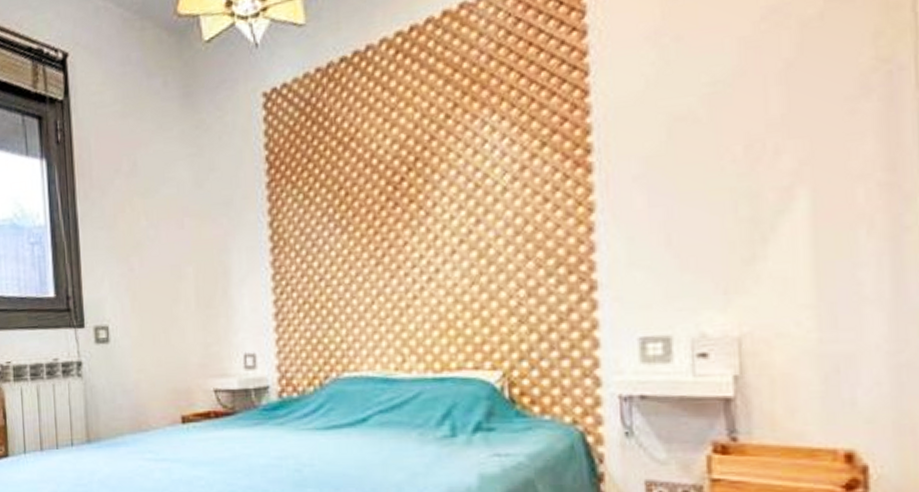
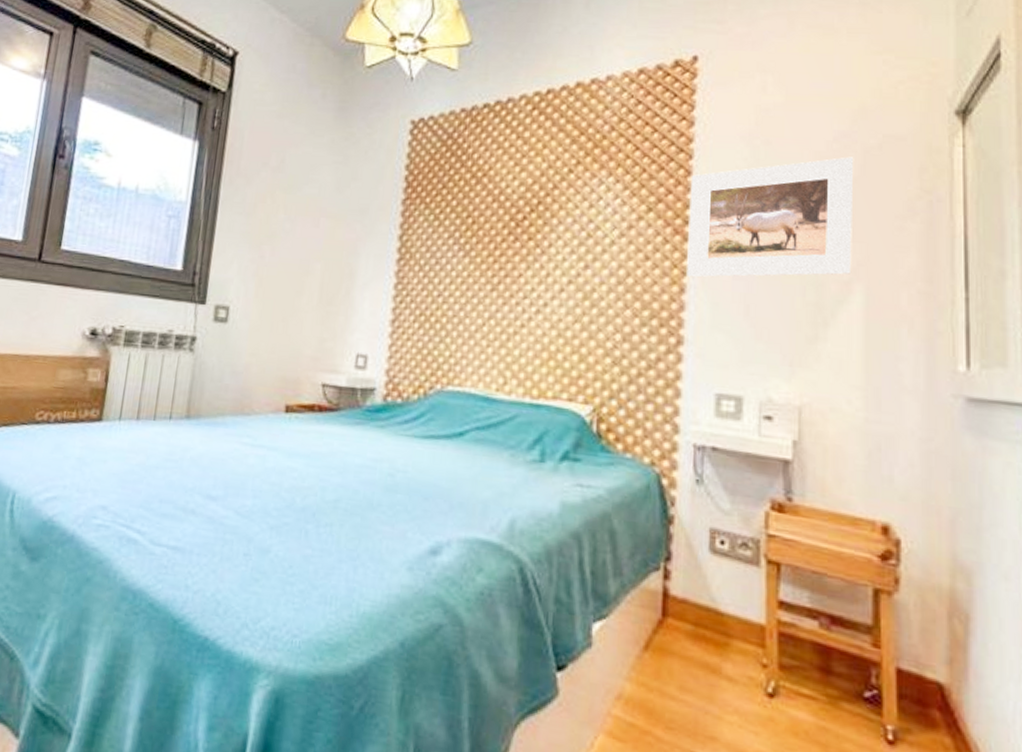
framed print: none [588,35,793,213] -> present [687,157,854,278]

